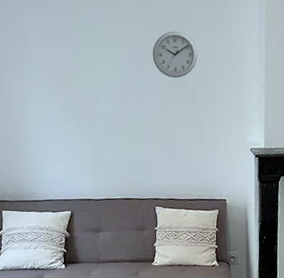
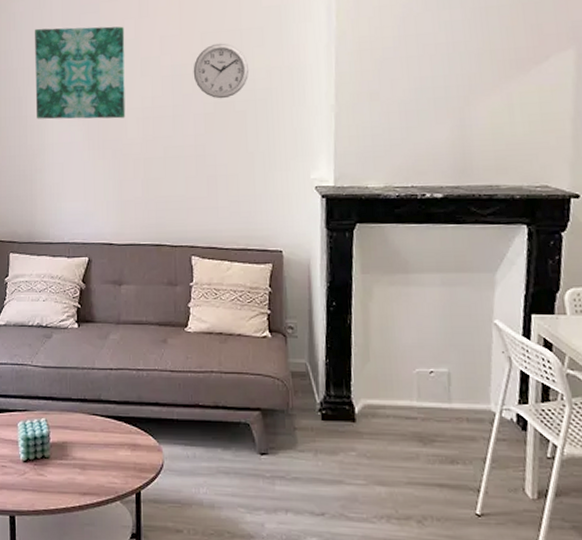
wall art: none [12,14,97,96] -> present [35,26,126,120]

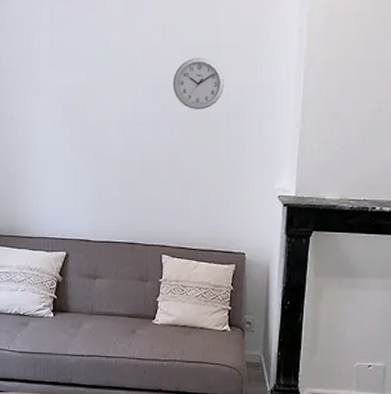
wall art: present [35,26,126,120] -> none [22,32,110,123]

